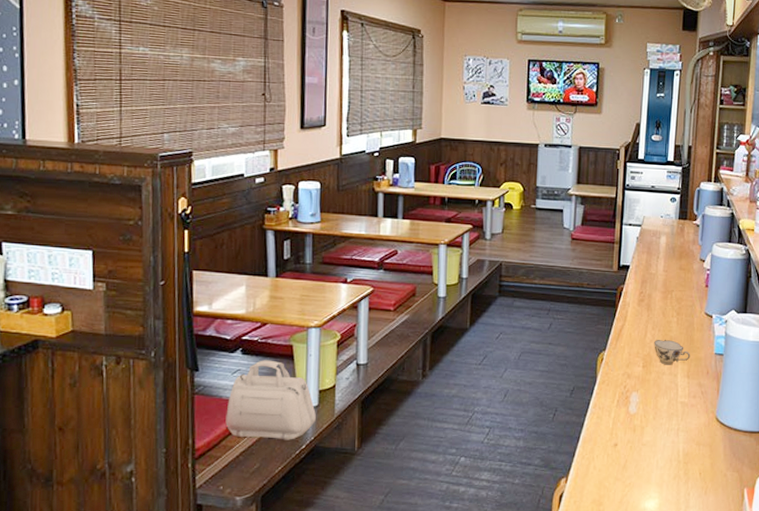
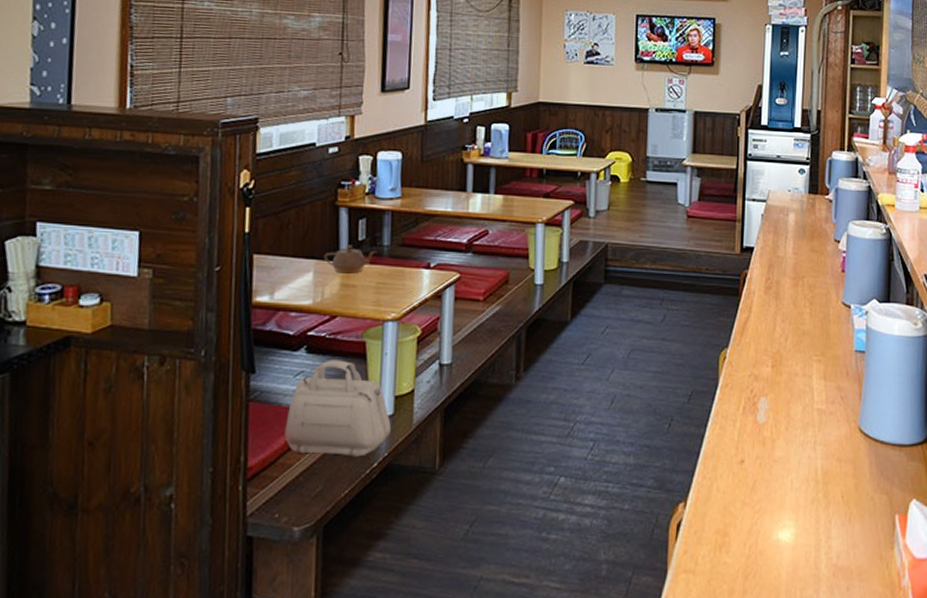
teapot: none [254,263,301,287] -> present [323,245,377,274]
teacup: present [654,339,691,365] -> none [784,333,827,365]

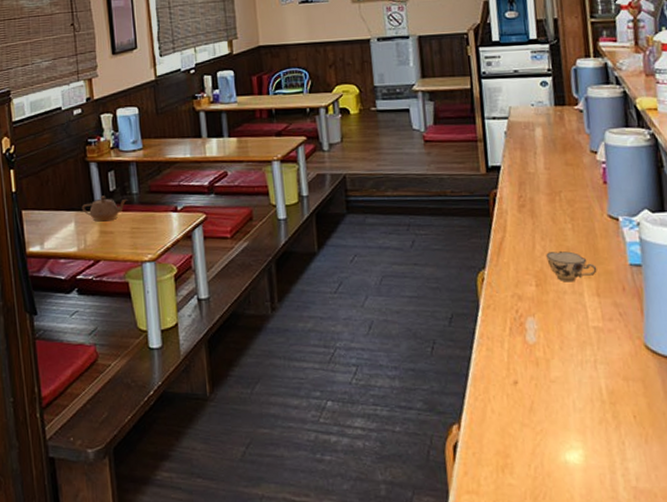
handbag: present [284,360,391,457] -> none [68,299,161,386]
teacup: none [784,333,827,365] -> present [546,250,597,282]

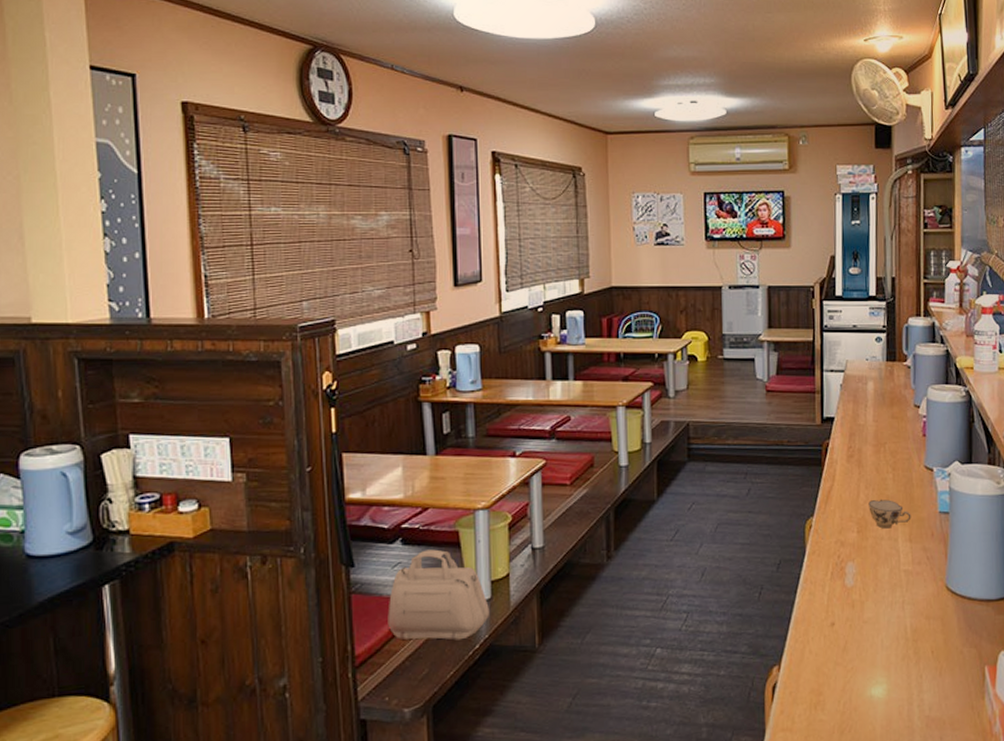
handbag: none [68,299,161,386] -> present [388,549,489,640]
teapot: present [81,195,128,222] -> none [411,438,463,467]

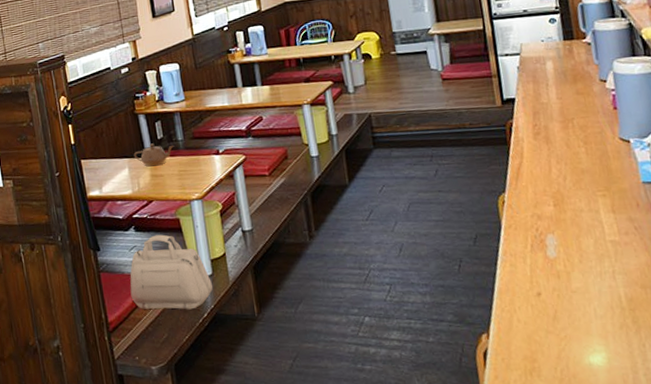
teapot: none [411,438,463,467] -> present [133,143,175,167]
teacup: present [868,499,911,529] -> none [562,172,612,201]

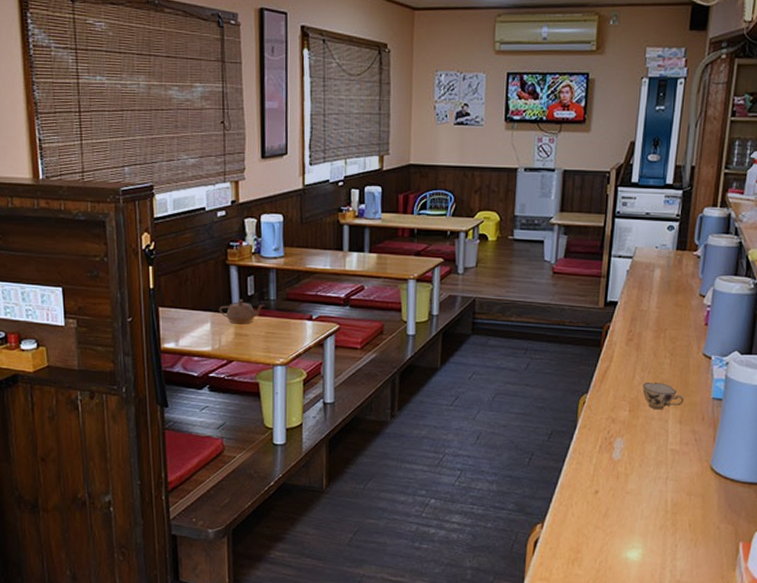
handbag: present [130,234,213,310] -> none [196,397,284,477]
teacup: none [562,172,612,201] -> present [642,382,684,410]

